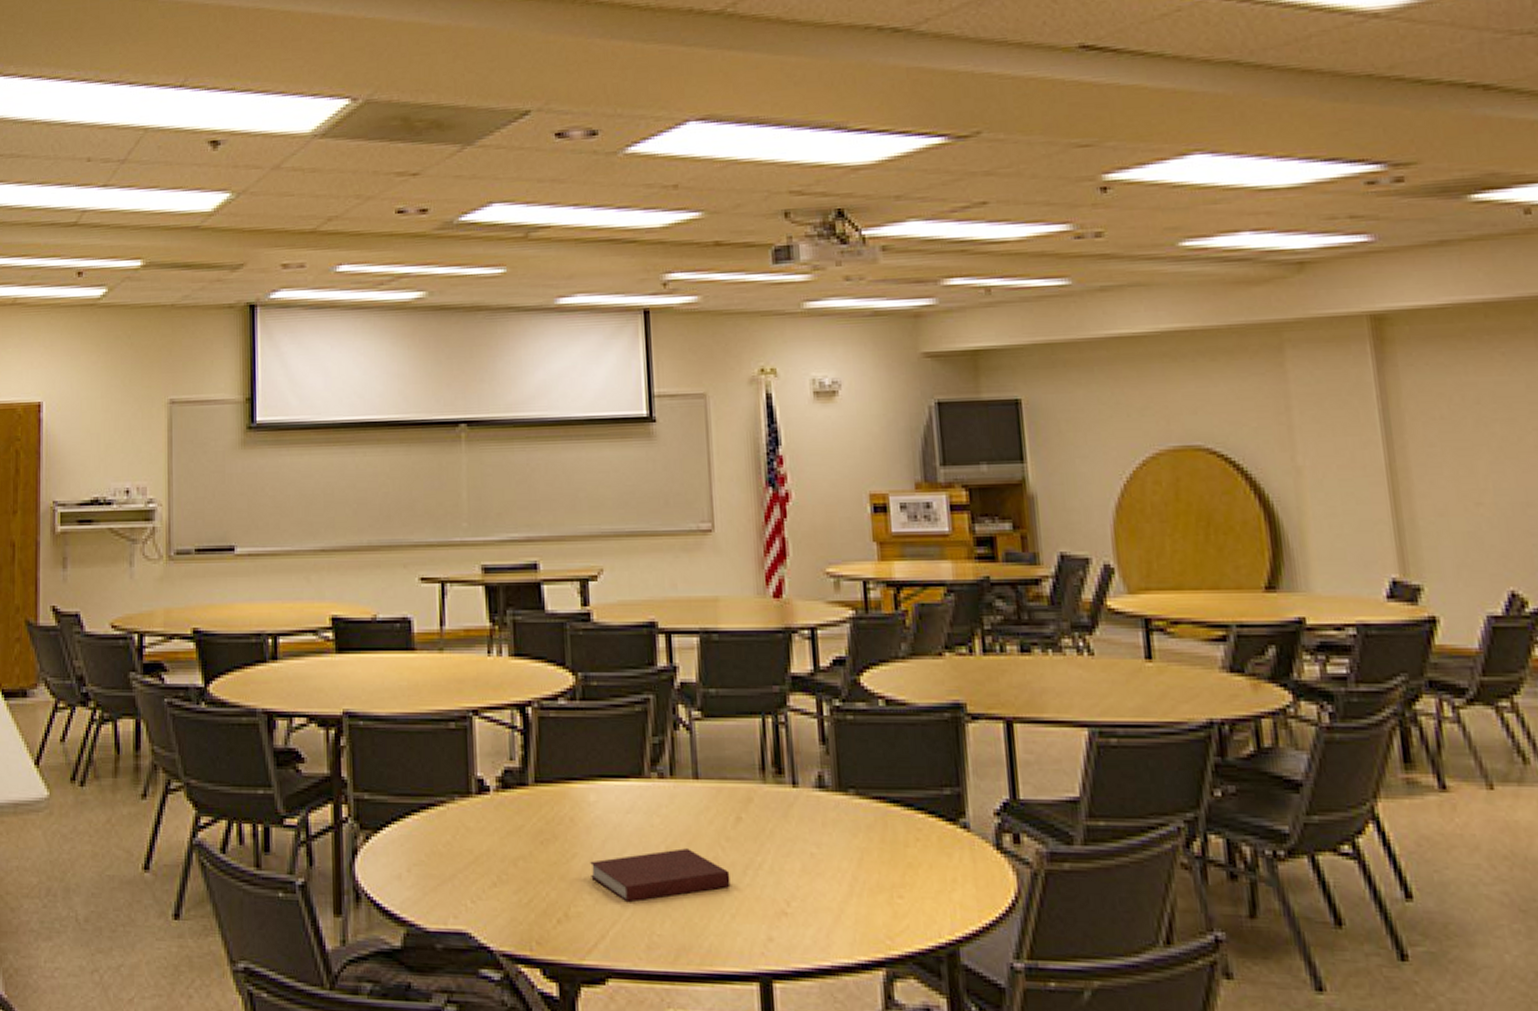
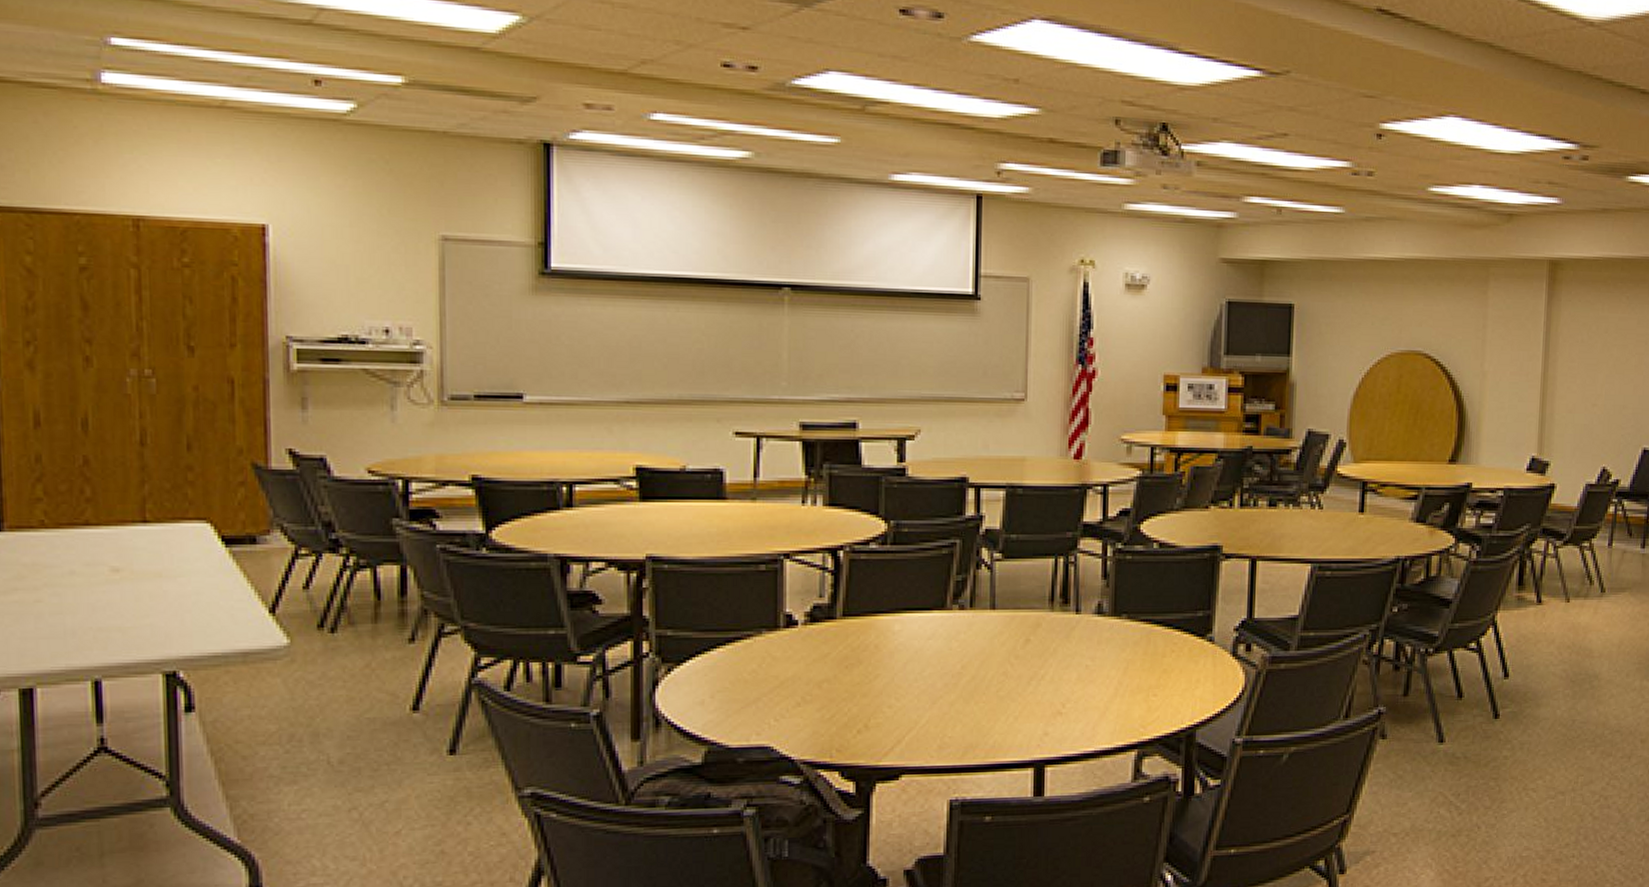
notebook: present [590,848,731,903] -> none [891,666,1016,713]

